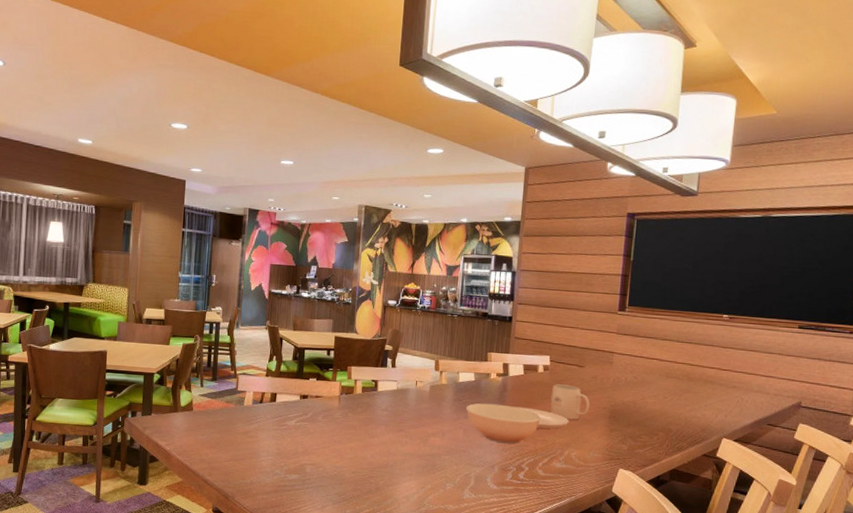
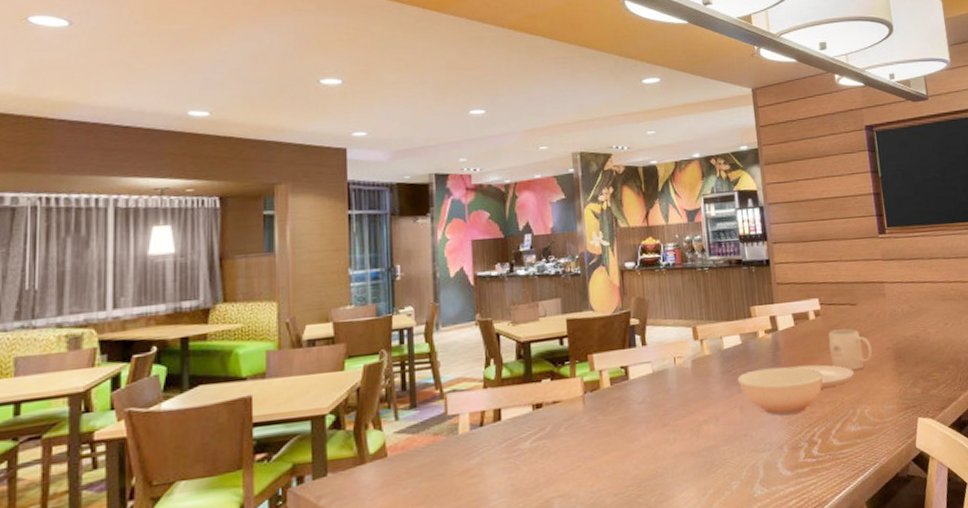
handbag: none [290,308,320,335] -> present [507,289,547,326]

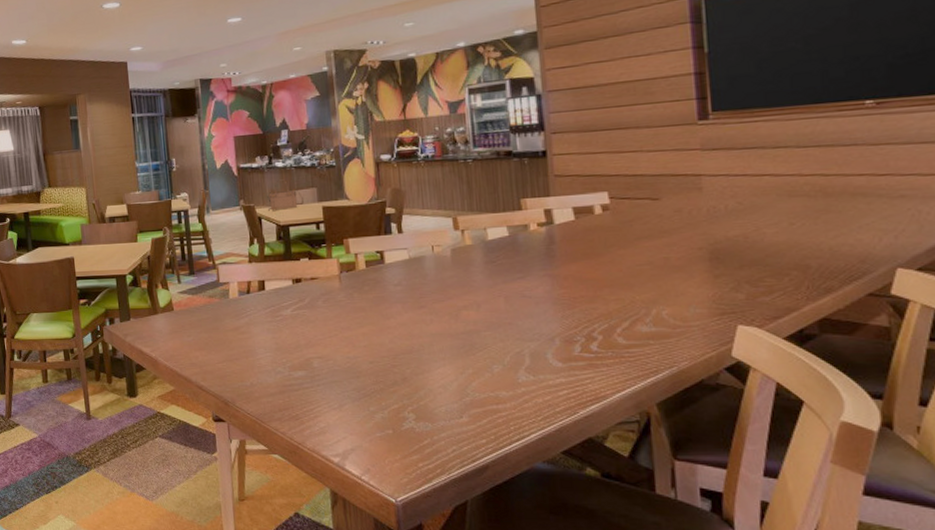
bowl: present [737,366,824,415] -> none [502,260,609,308]
plate: present [792,364,854,388] -> none [569,260,651,284]
mug: present [828,328,873,371] -> none [618,225,679,269]

